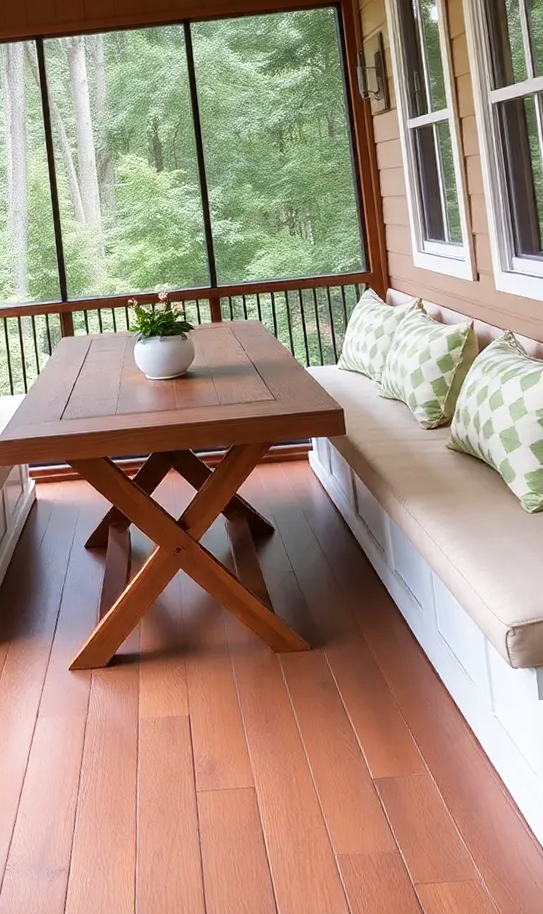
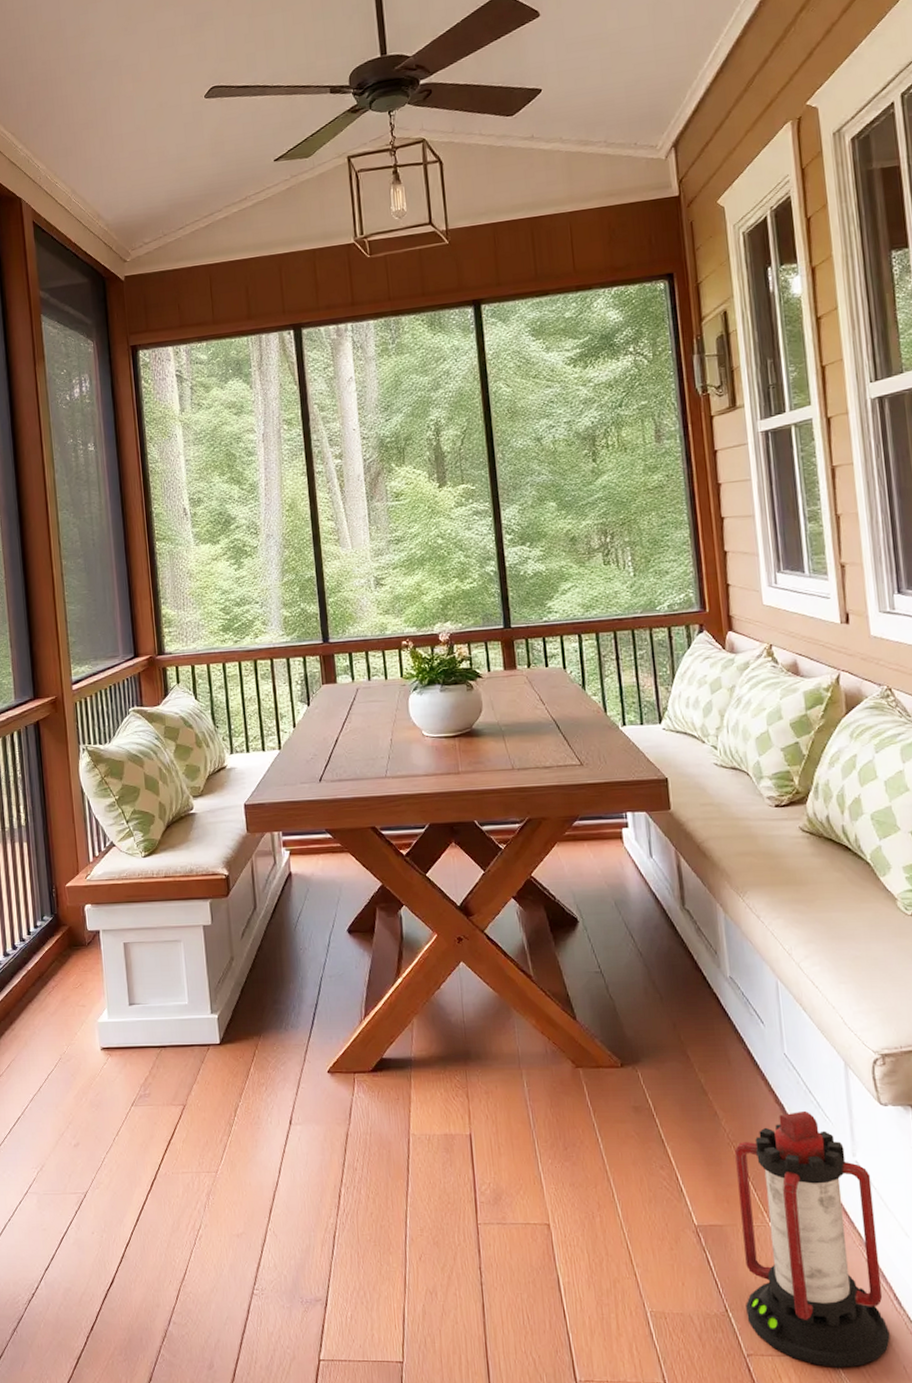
lantern: none [401,676,524,888] -> present [735,1110,890,1368]

